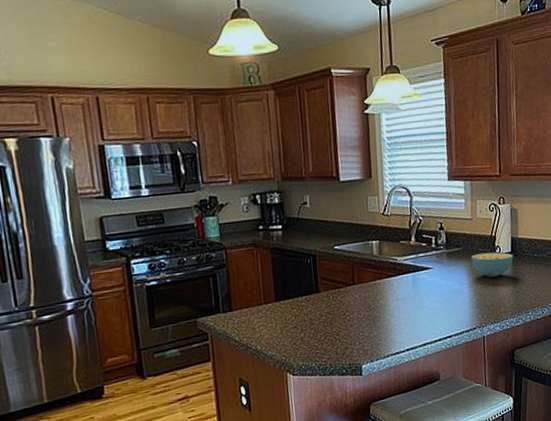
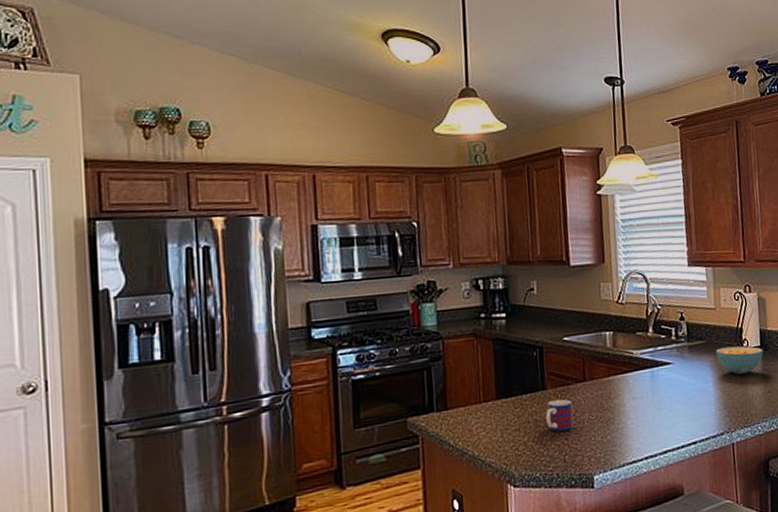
mug: none [319,300,345,329] -> present [546,399,575,432]

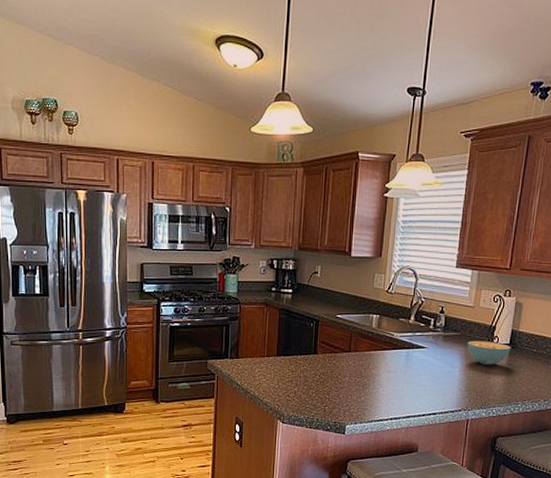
mug: present [546,399,575,432] -> none [314,363,337,389]

